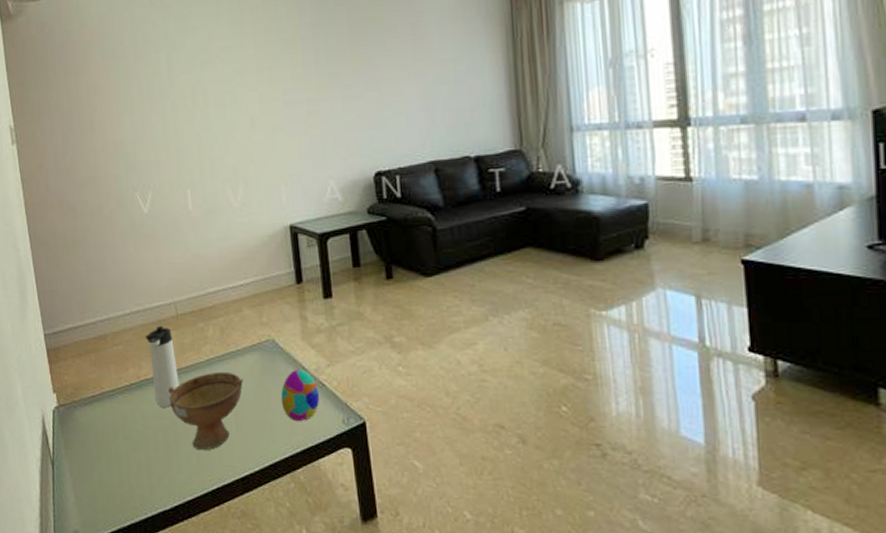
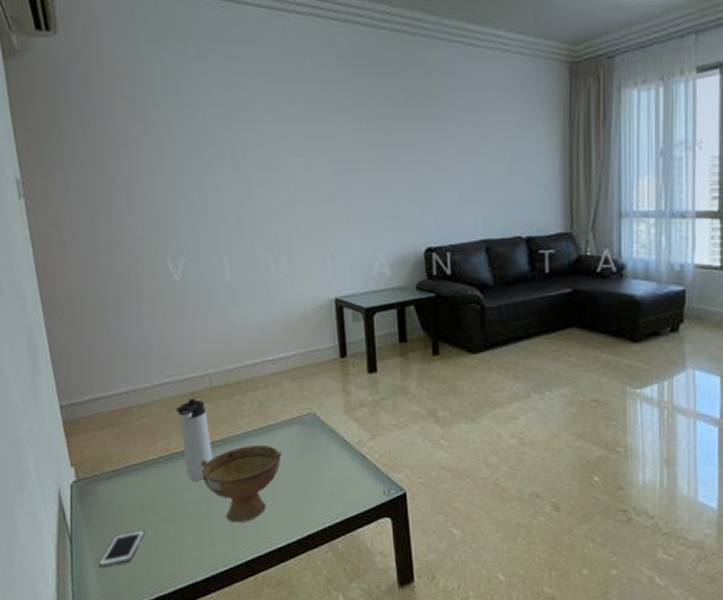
cell phone: none [77,456,118,493] -> present [99,530,145,568]
decorative egg: present [280,368,320,421] -> none [320,442,361,492]

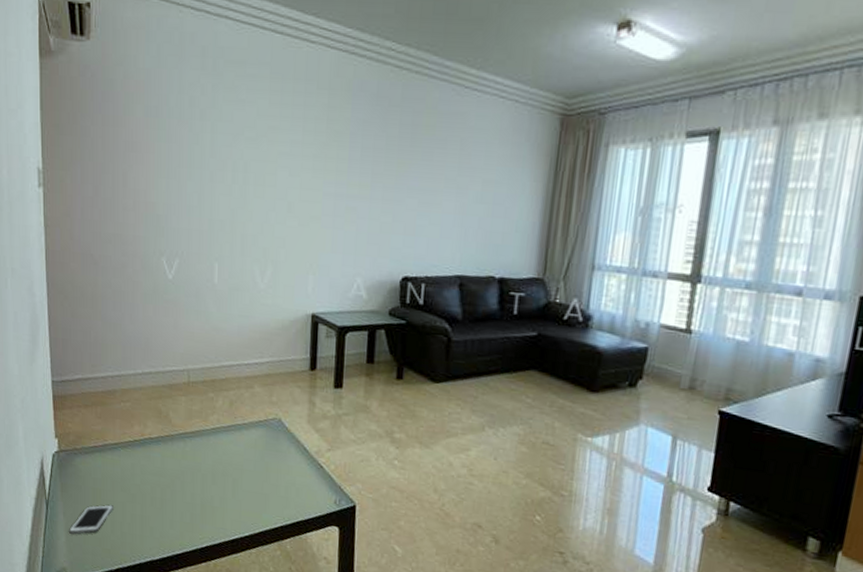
thermos bottle: present [175,398,213,480] -> none [154,389,183,467]
bowl: present [201,444,283,522] -> none [171,440,246,511]

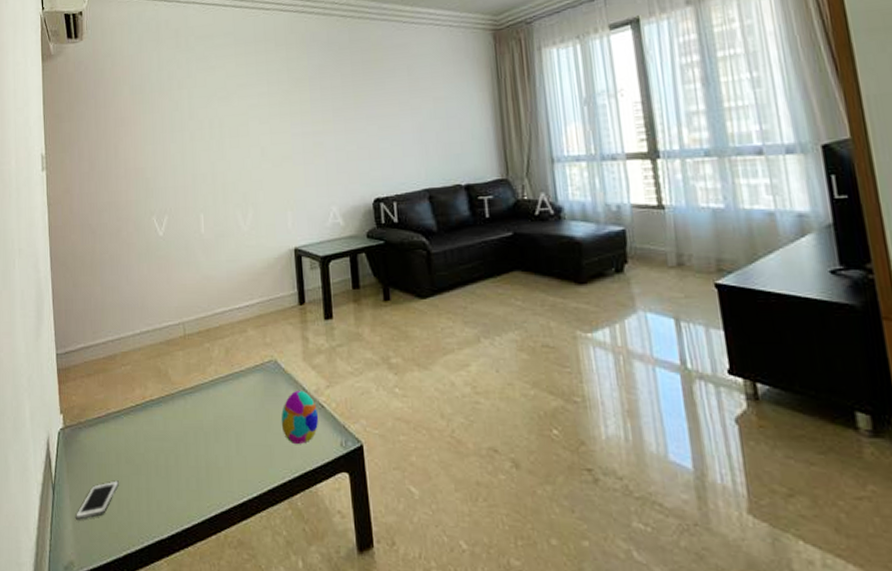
decorative egg: none [279,448,317,497] -> present [281,390,319,444]

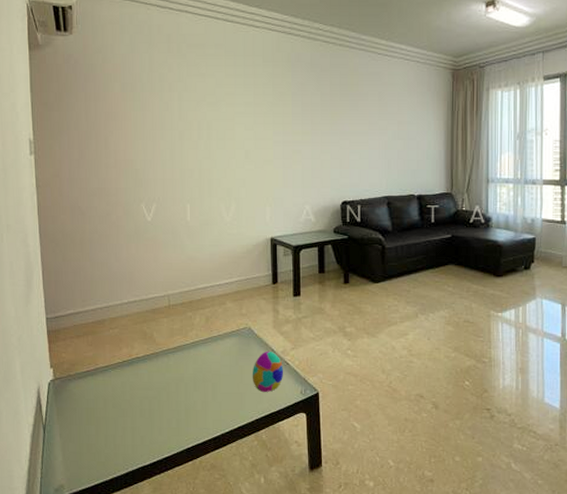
cell phone: present [76,480,119,520] -> none [66,421,106,453]

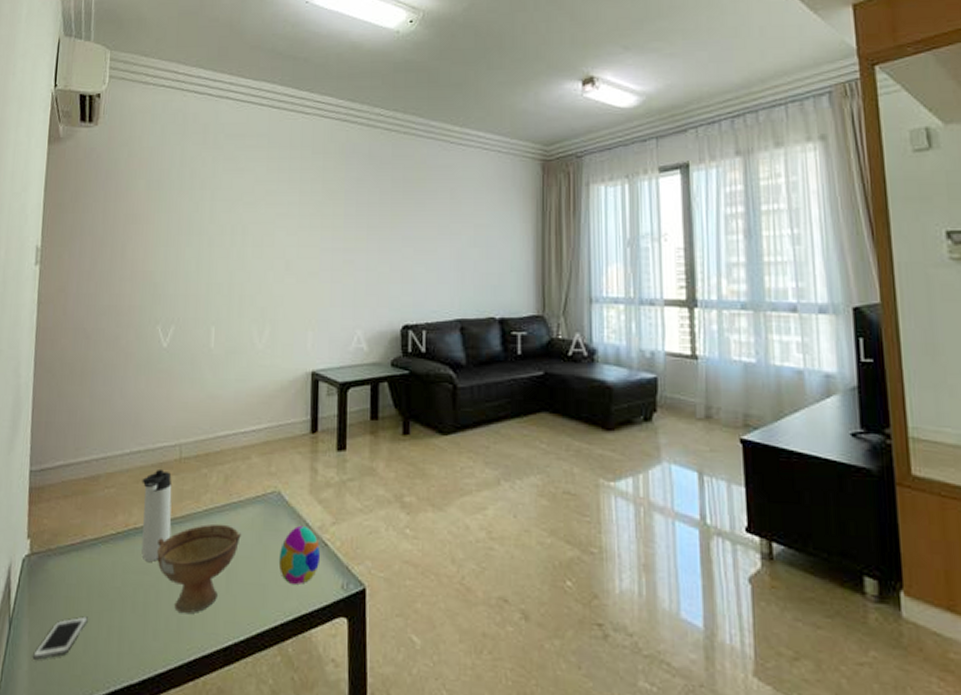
cell phone: none [66,421,106,453] -> present [33,616,88,660]
thermos bottle: none [139,313,167,381] -> present [141,468,172,562]
bowl: none [156,352,223,415] -> present [157,523,242,613]

